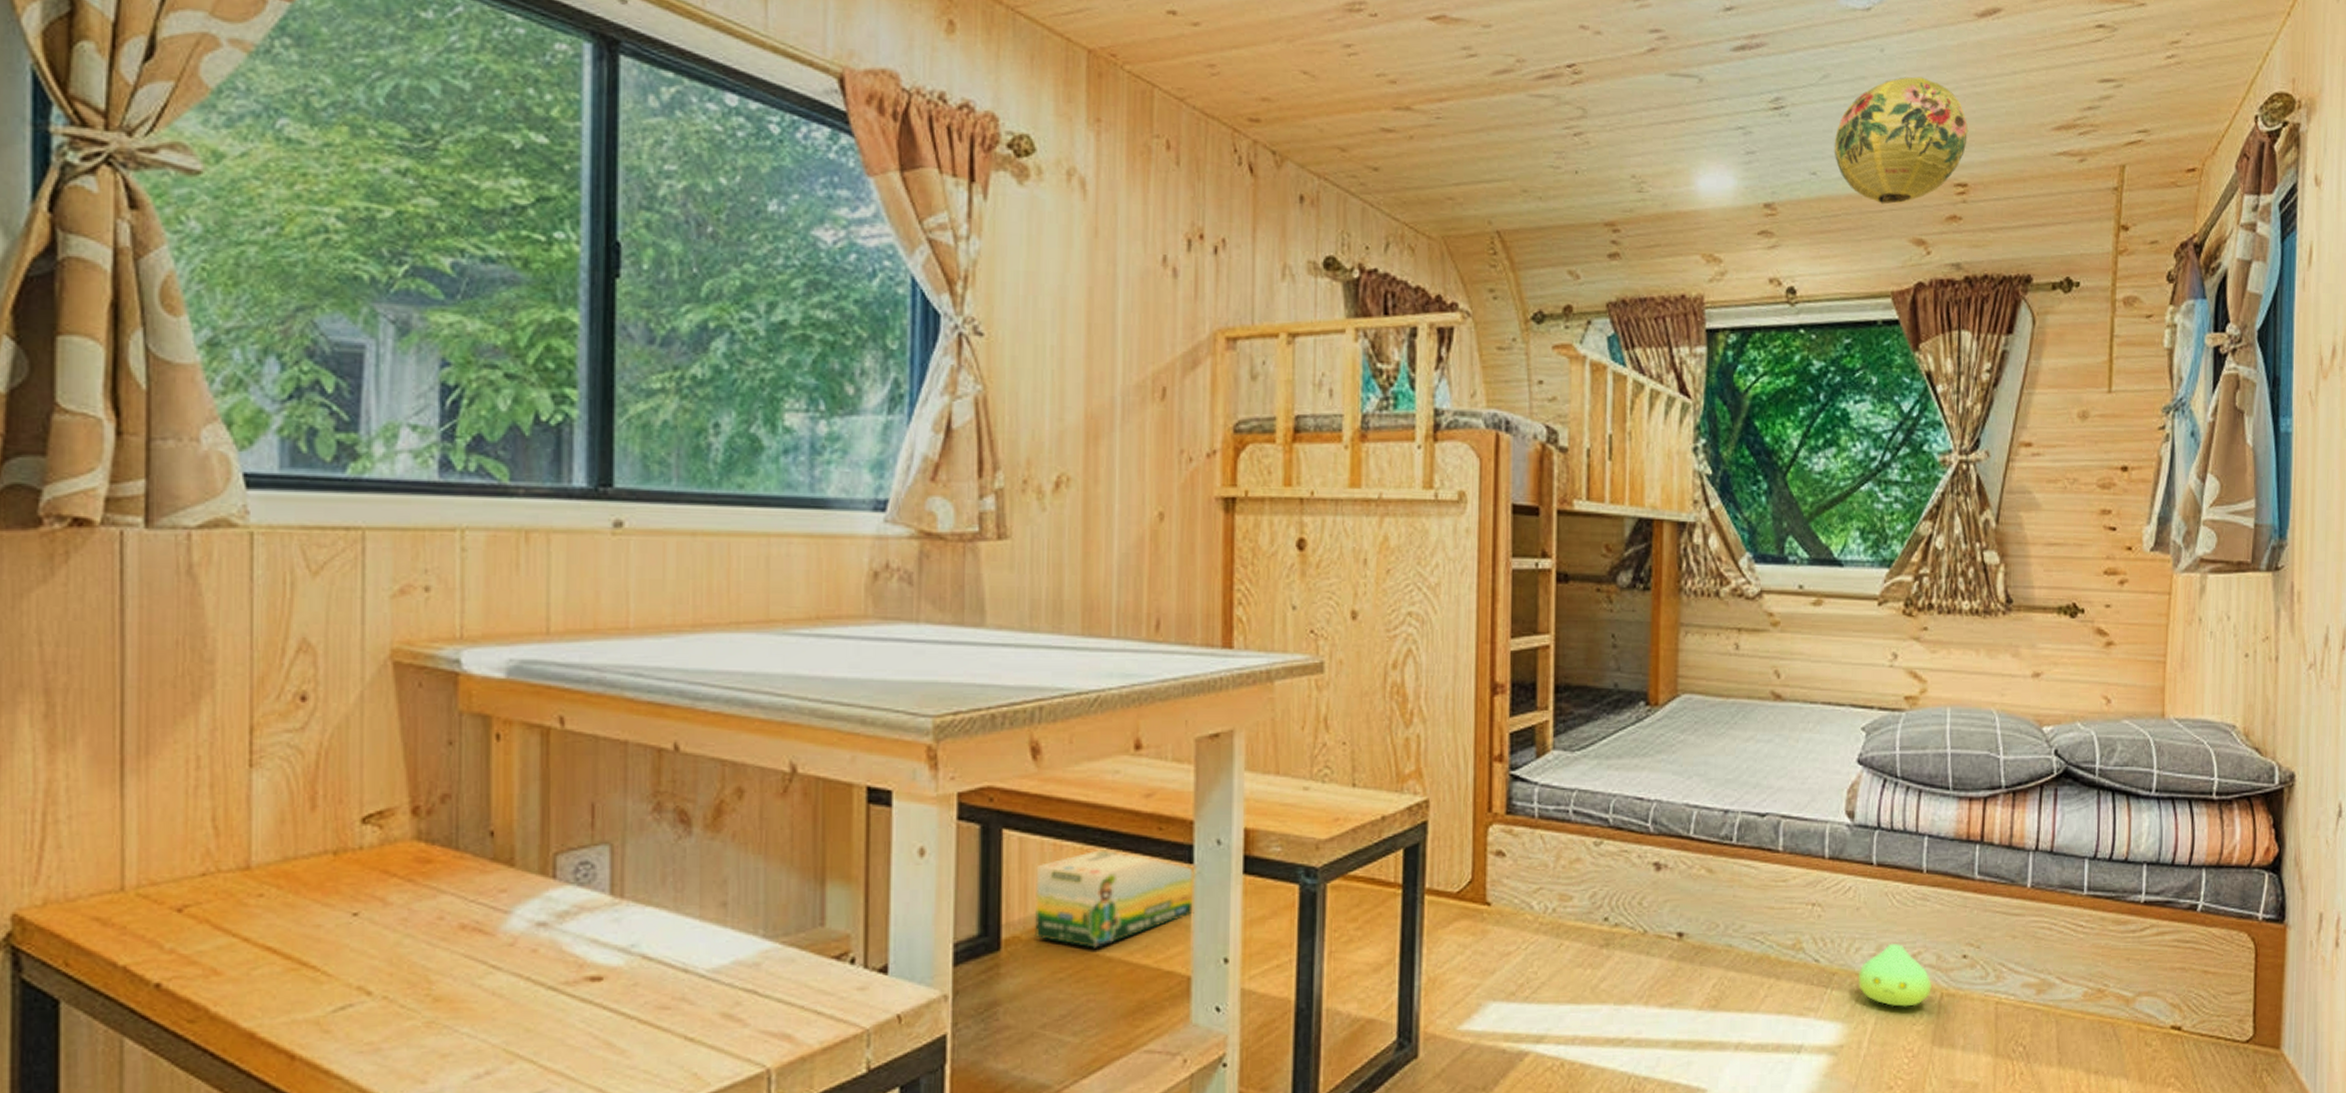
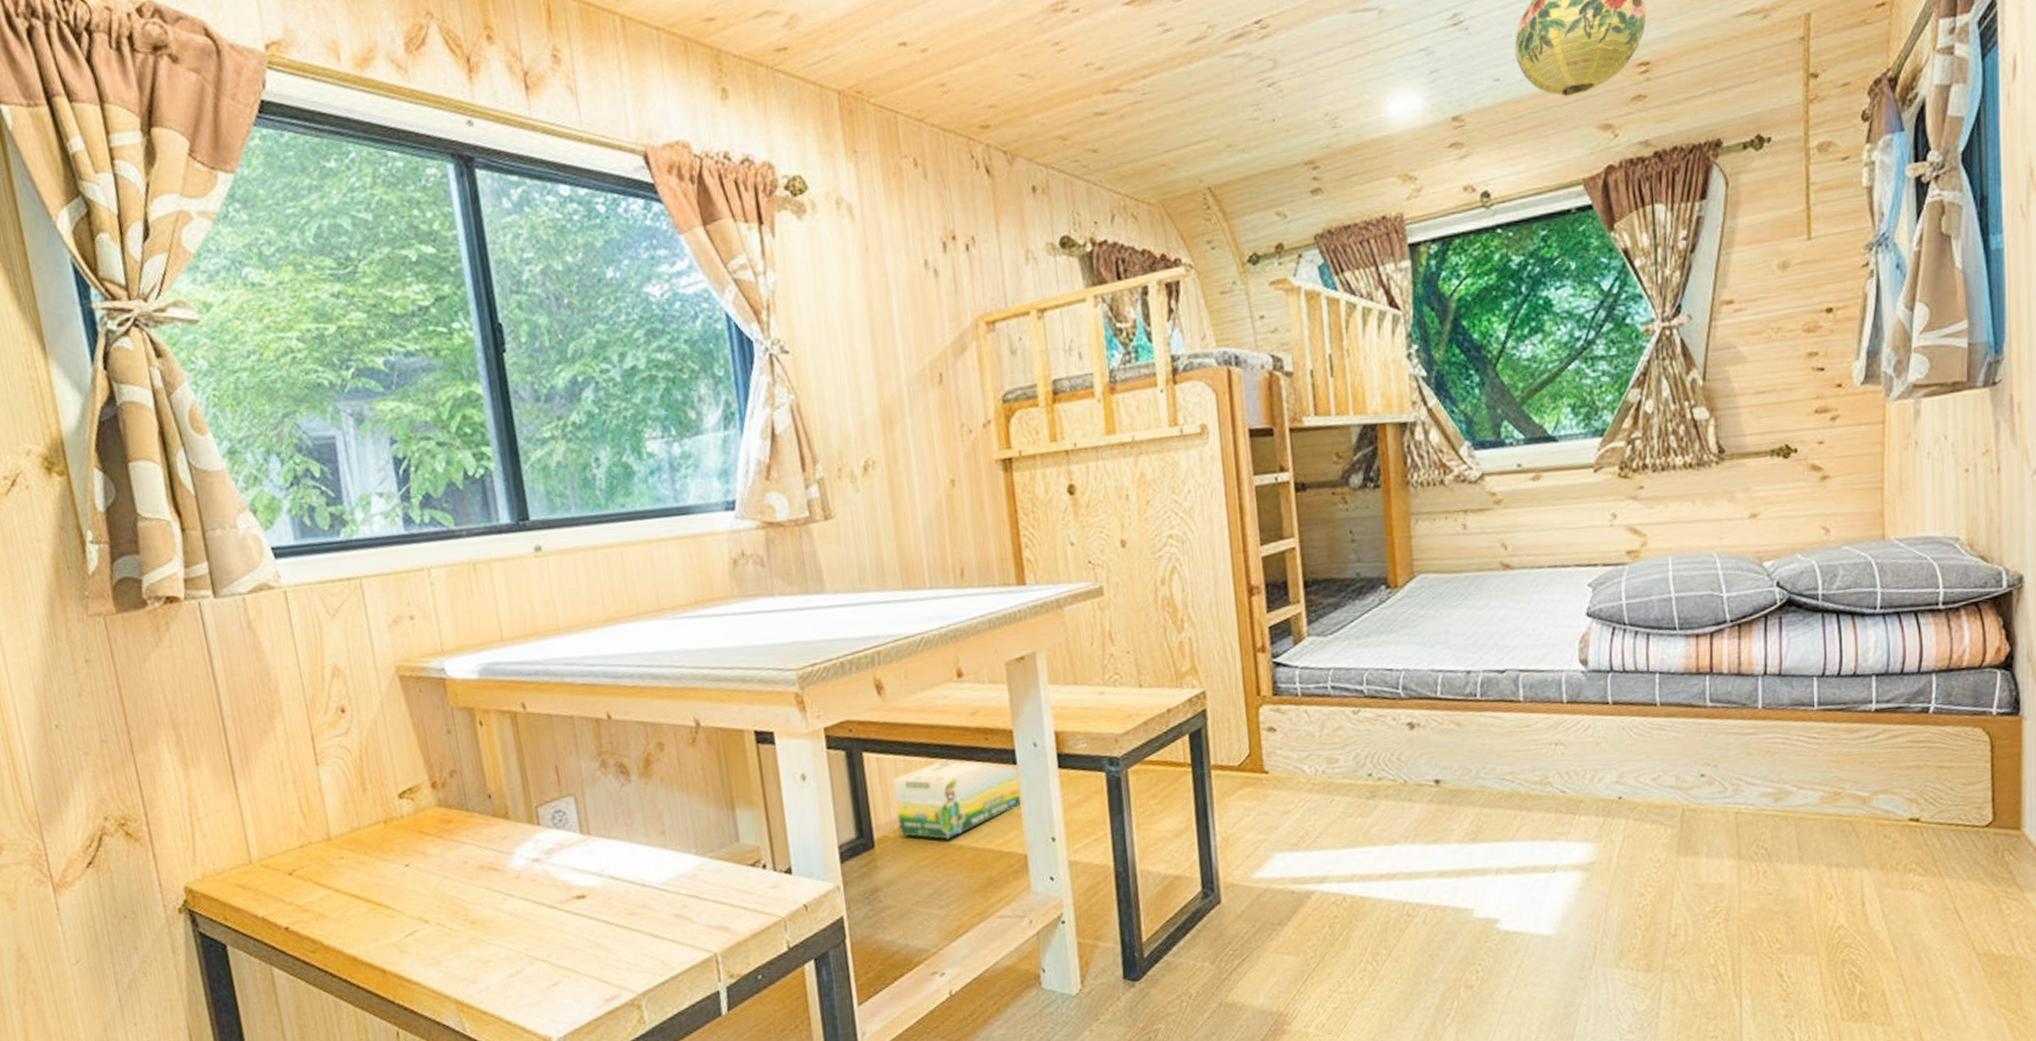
plush toy: present [1858,944,1932,1007] -> none [1603,770,1673,826]

